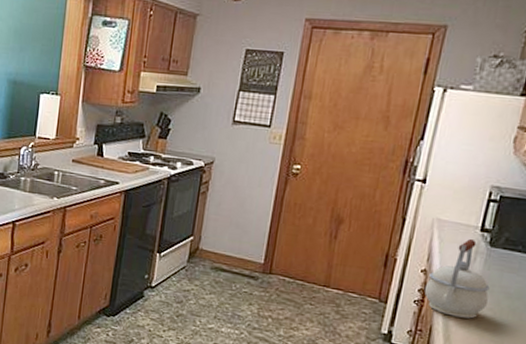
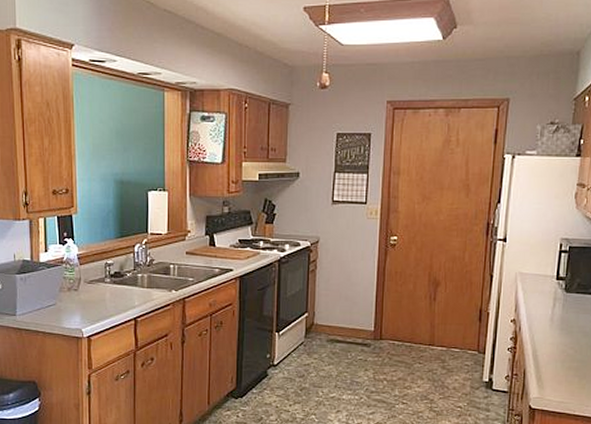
kettle: present [424,239,490,319] -> none [515,288,569,359]

